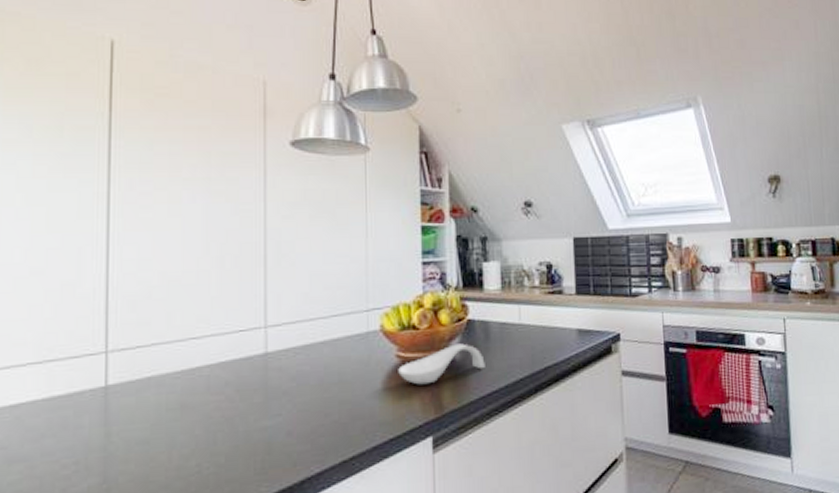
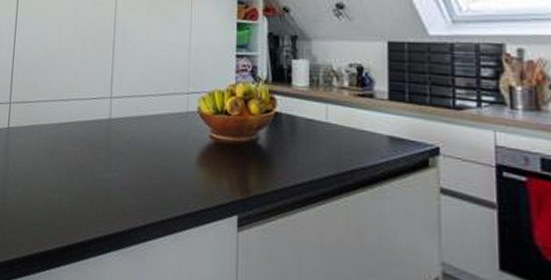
spoon rest: present [398,343,485,385] -> none [211,133,290,167]

